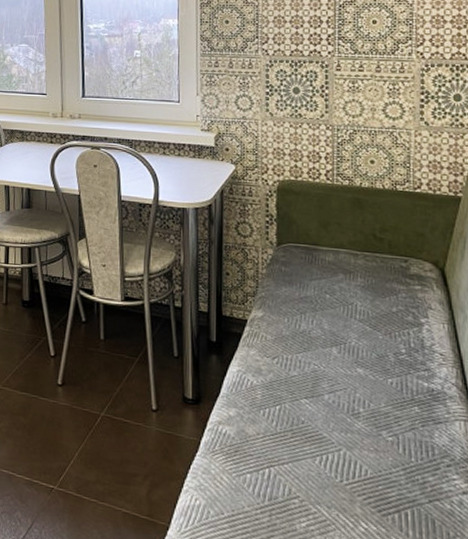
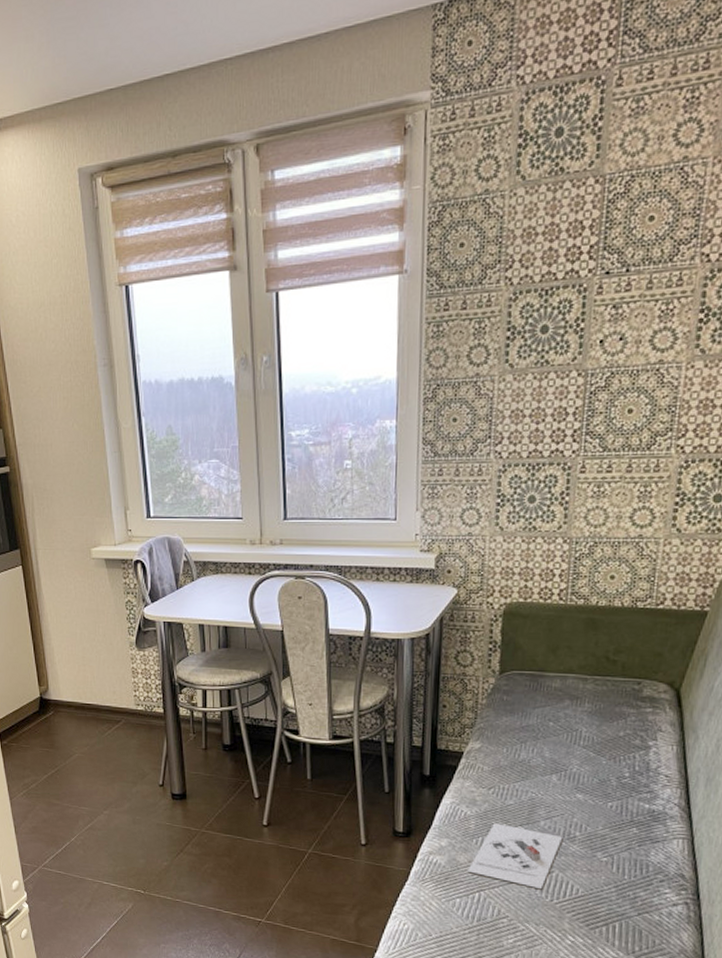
architectural model: none [256,394,348,469] -> present [467,823,563,890]

